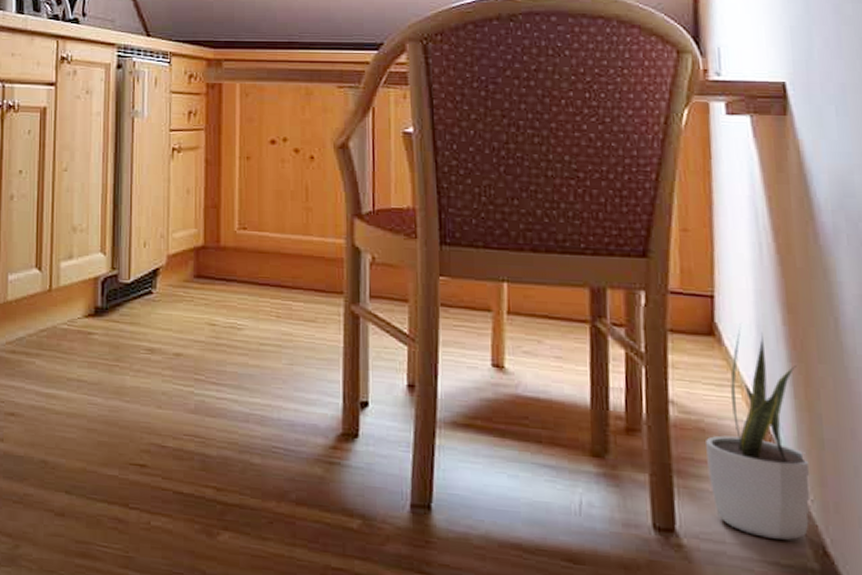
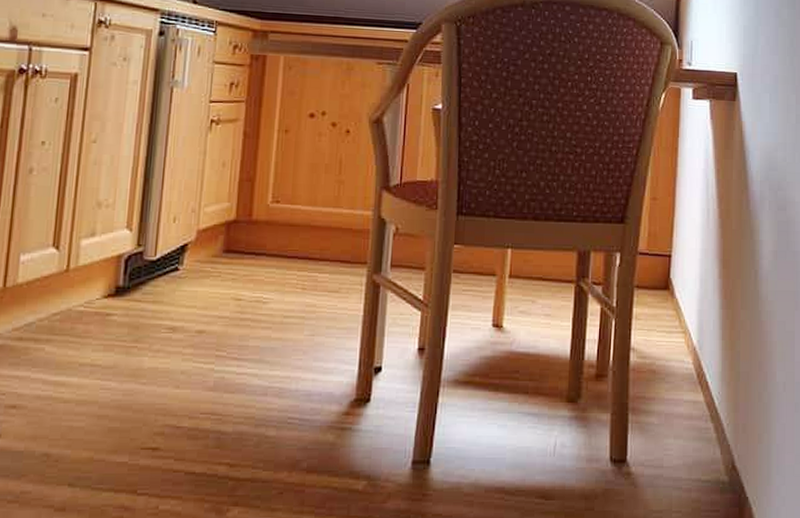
potted plant: present [706,327,813,540] -> none [655,281,728,459]

